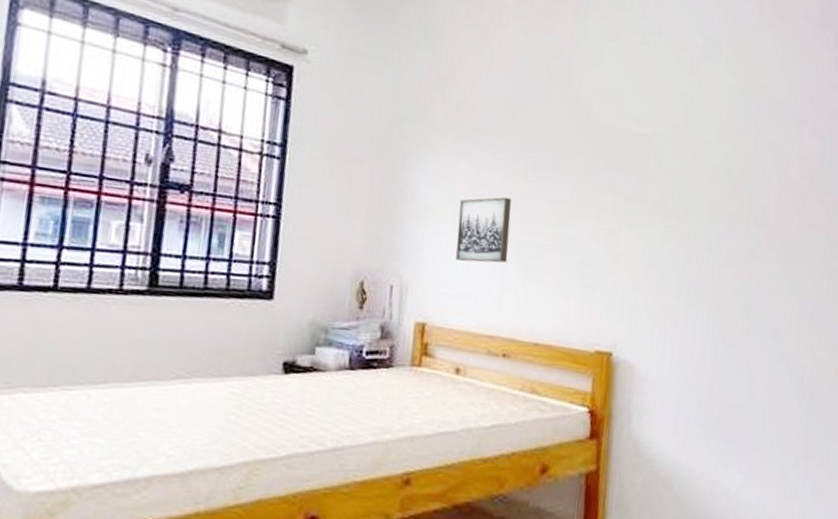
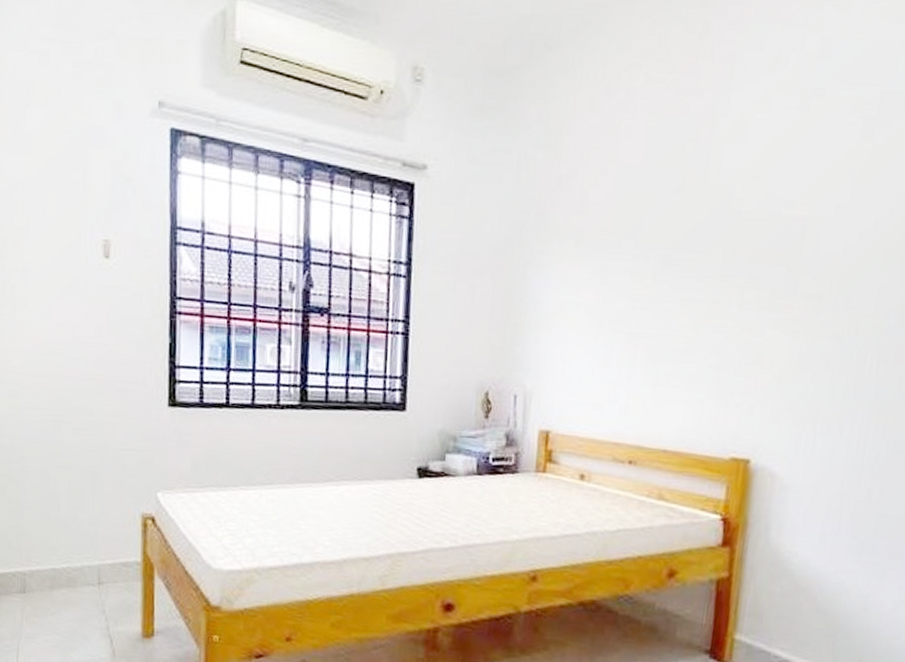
wall art: present [456,196,511,263] -> none [579,300,639,369]

